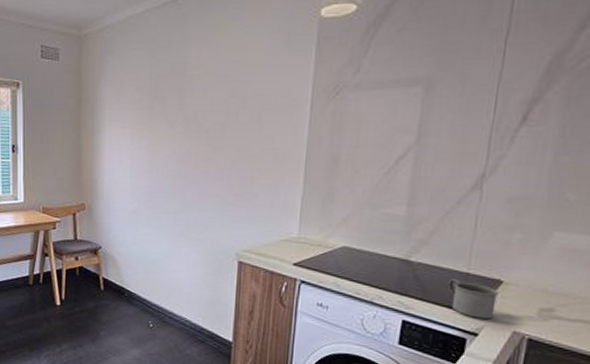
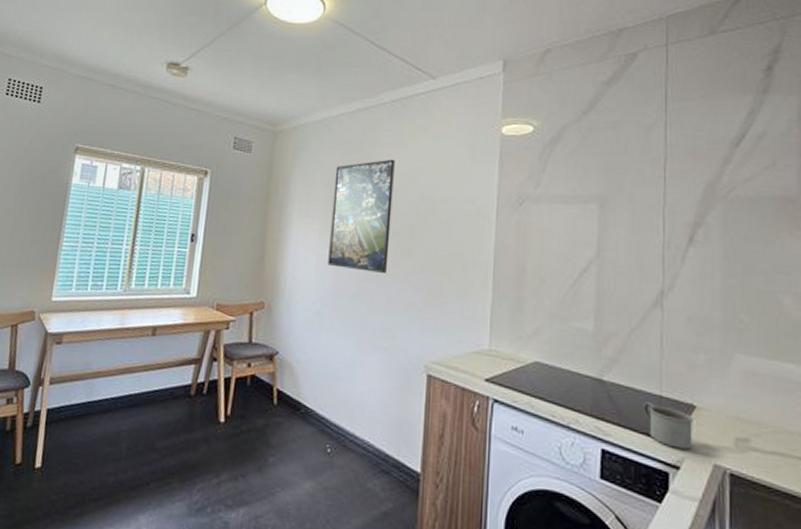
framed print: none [141,55,204,171] -> present [328,159,395,273]

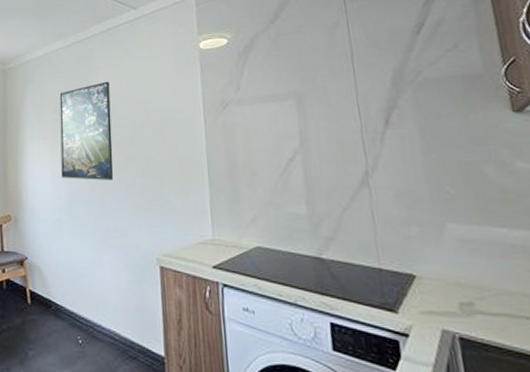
mug: present [642,402,694,450] -> none [363,275,418,317]

